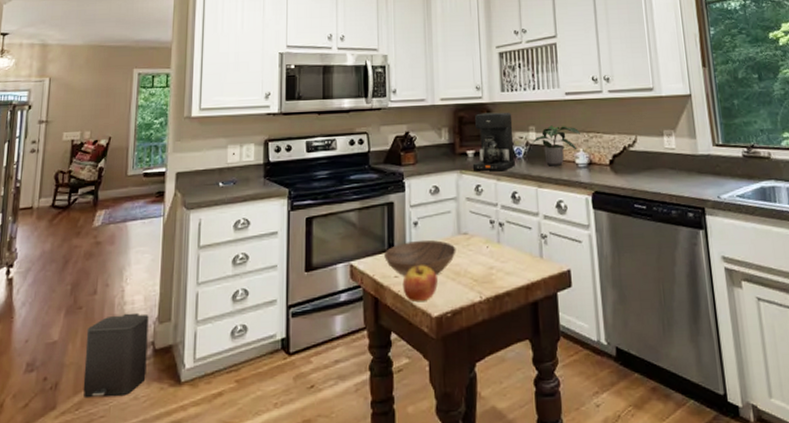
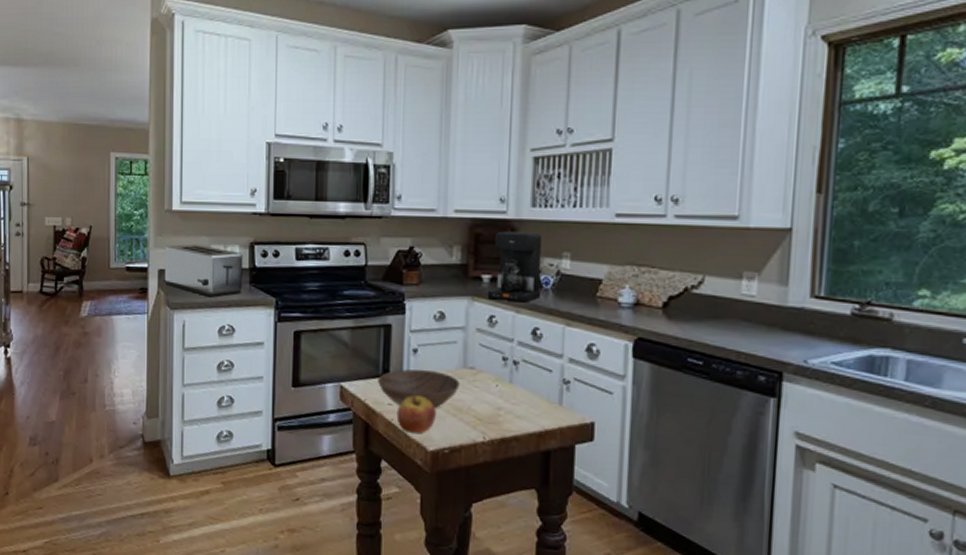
pedal bin: present [83,312,149,397] -> none [81,404,137,479]
toaster: none [181,145,258,194] -> present [164,243,243,298]
potted plant: present [533,125,581,166] -> none [566,253,630,303]

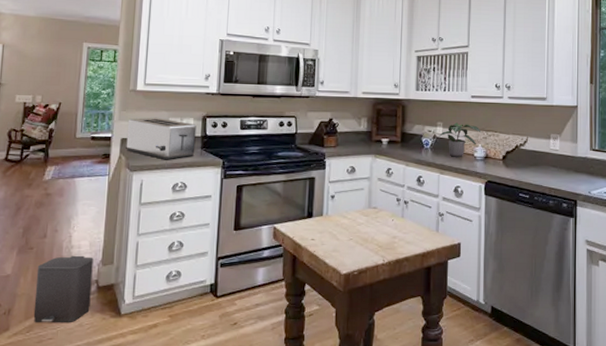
pedal bin: none [81,404,137,479] -> present [33,255,94,322]
bowl: present [378,369,460,409] -> none [304,210,366,241]
apple: present [396,391,436,434] -> none [318,228,348,262]
coffee maker: present [487,231,543,303] -> none [385,107,424,158]
potted plant: none [566,253,630,303] -> present [440,123,481,157]

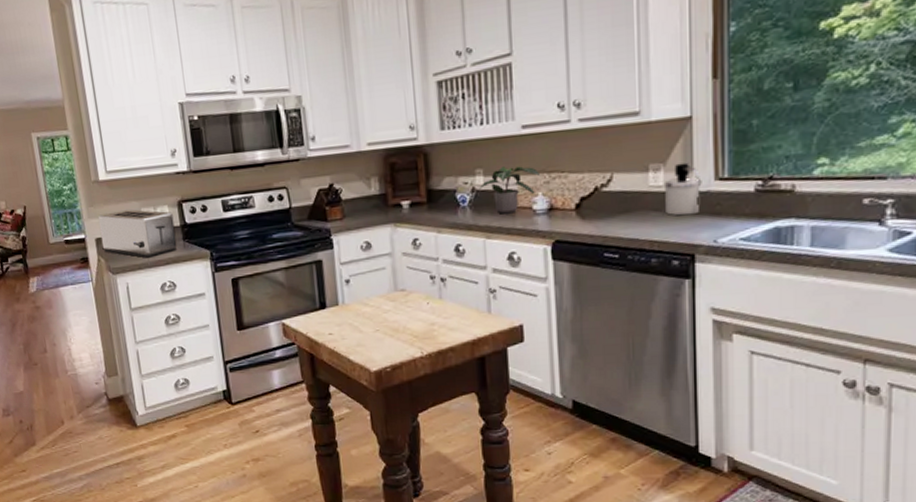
pedal bin: present [33,255,94,322] -> none [45,368,106,436]
soap dispenser: none [559,136,581,172] -> present [663,163,700,216]

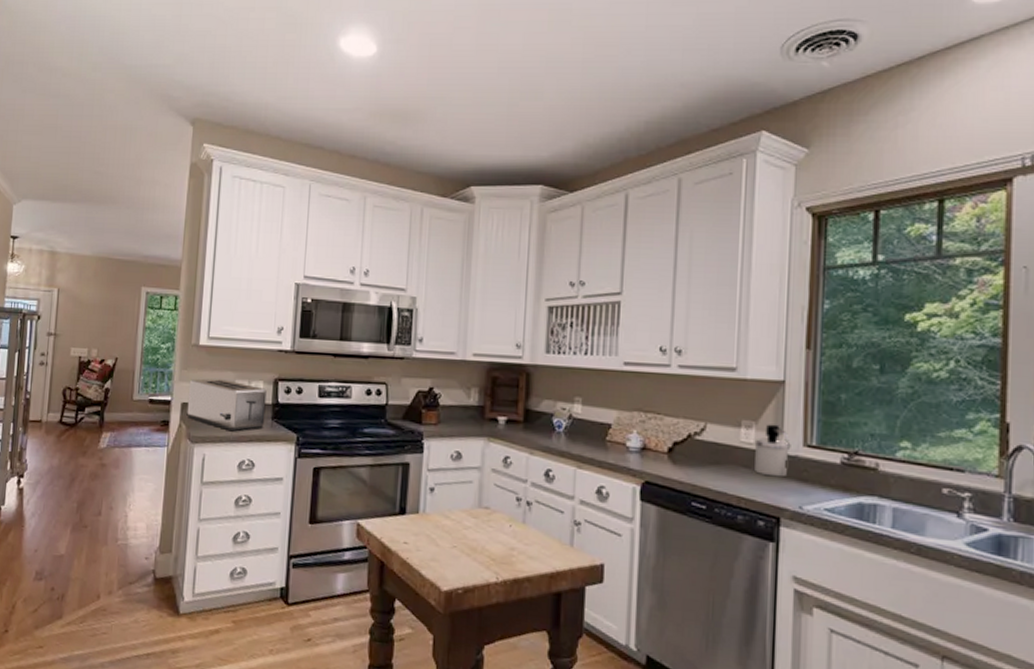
potted plant: present [480,166,541,215] -> none [577,399,638,447]

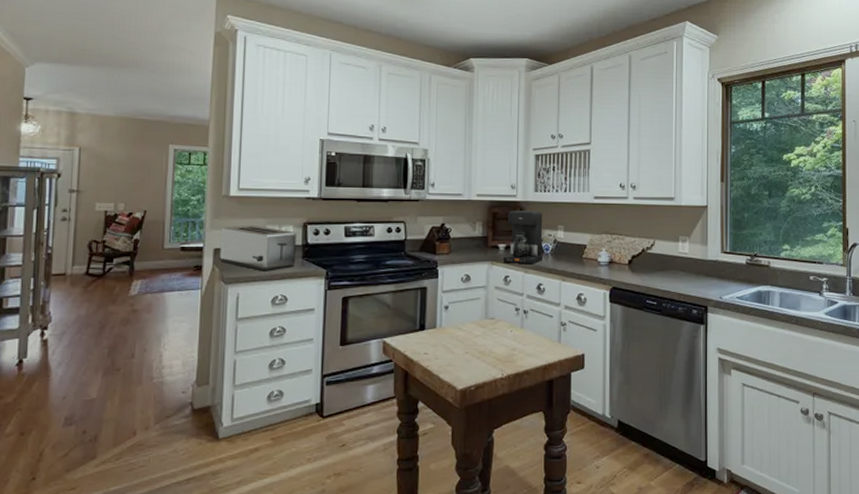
coffee maker: none [502,375,556,445] -> present [503,210,543,265]
soap dispenser: present [754,424,790,478] -> none [688,238,712,277]

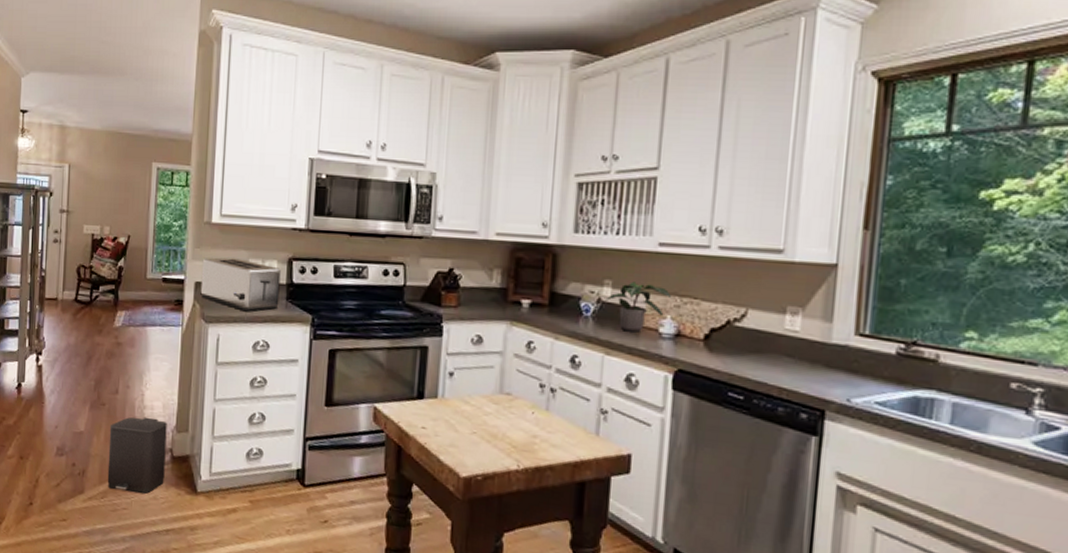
pedal bin: none [122,376,187,449] -> present [107,417,167,494]
coffee maker: present [503,210,543,265] -> none [526,256,584,330]
potted plant: none [561,226,605,263] -> present [607,282,672,333]

